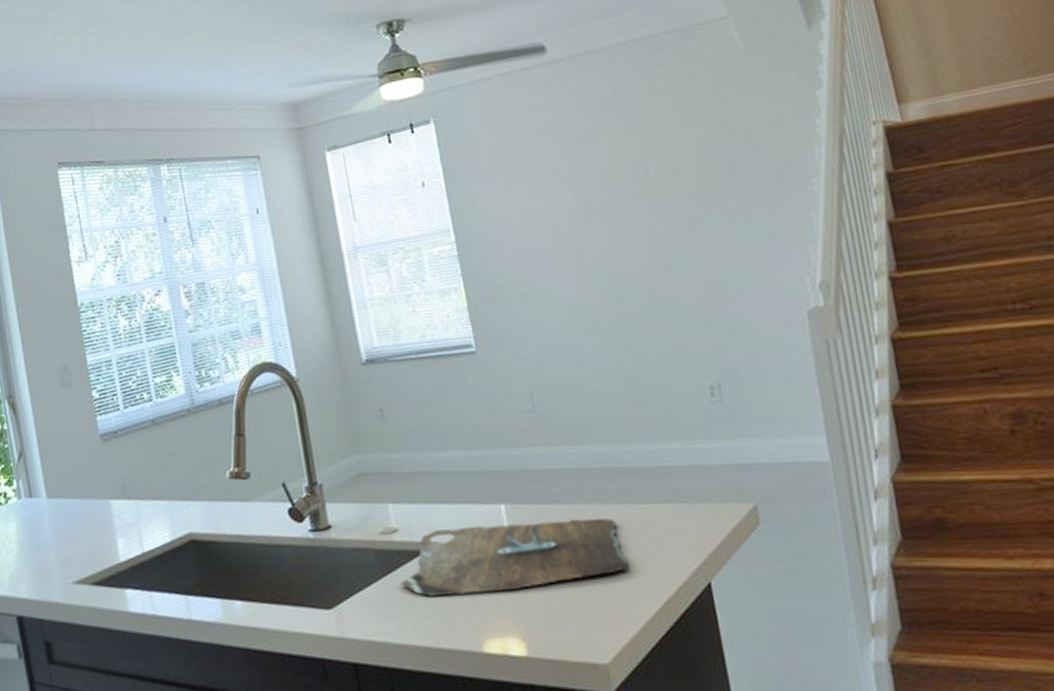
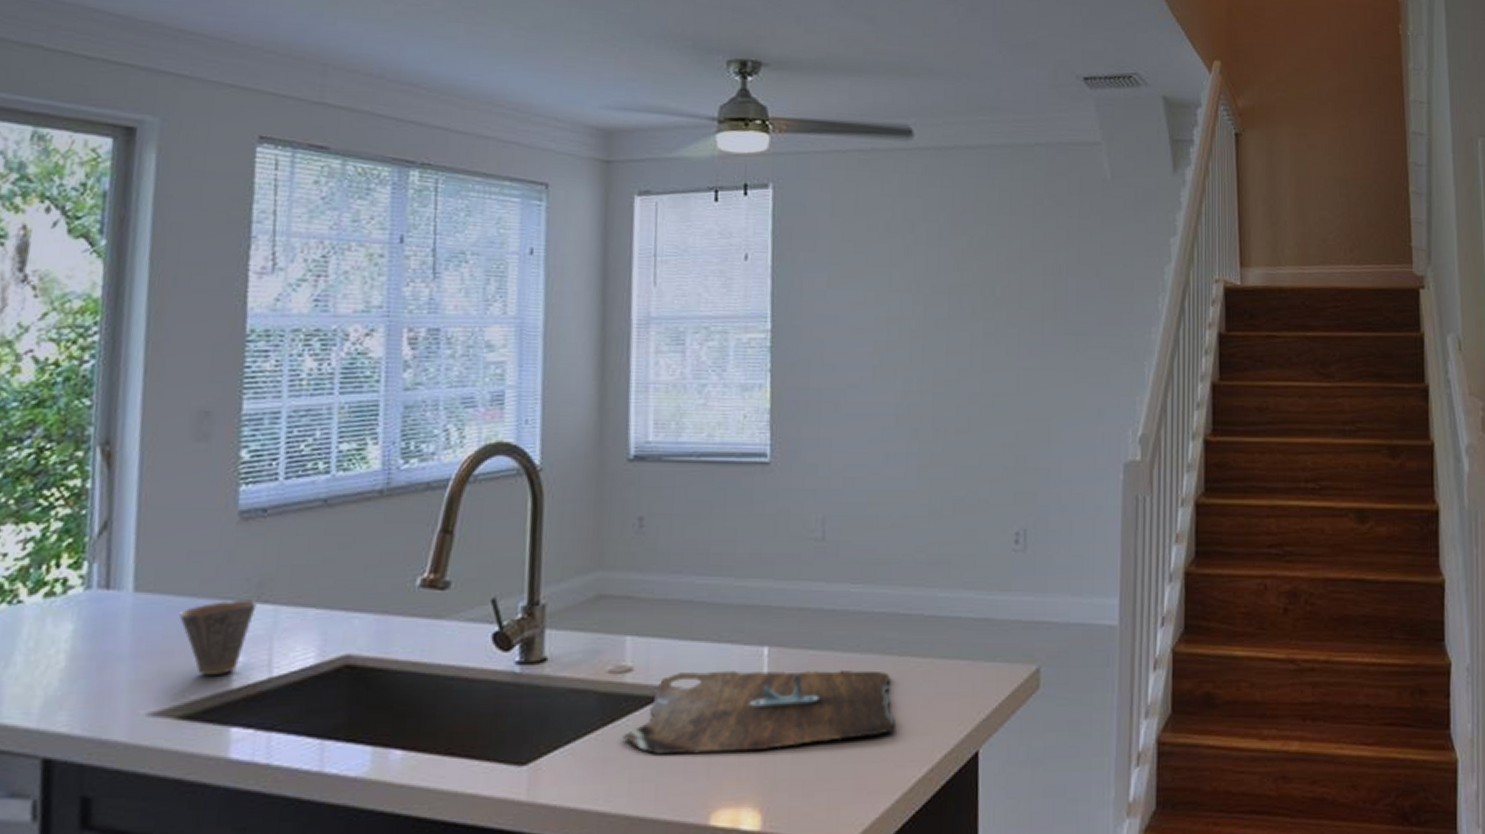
cup: none [78,497,125,555] -> present [179,599,257,677]

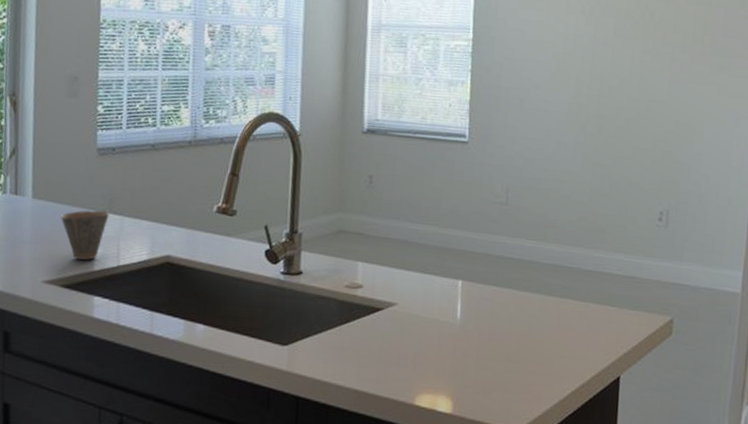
cutting board: present [622,670,894,754] -> none [354,292,555,356]

